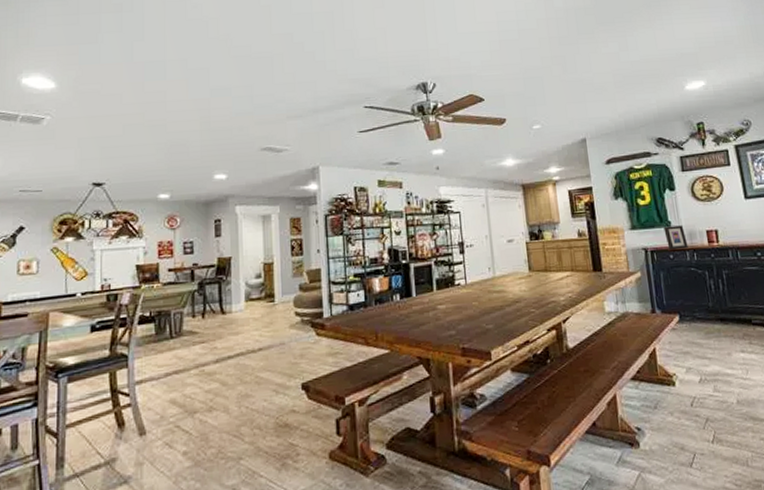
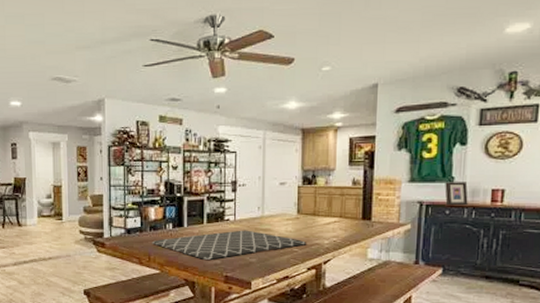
placemat: none [378,293,543,332] -> present [152,230,307,260]

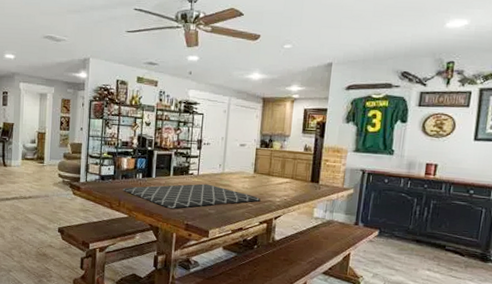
picture frame: present [445,182,468,206] -> none [385,154,405,176]

